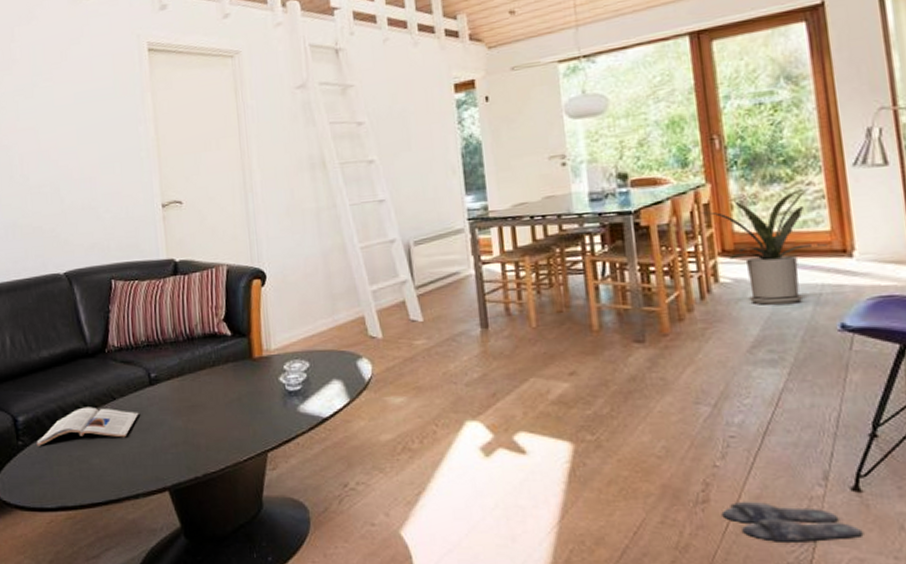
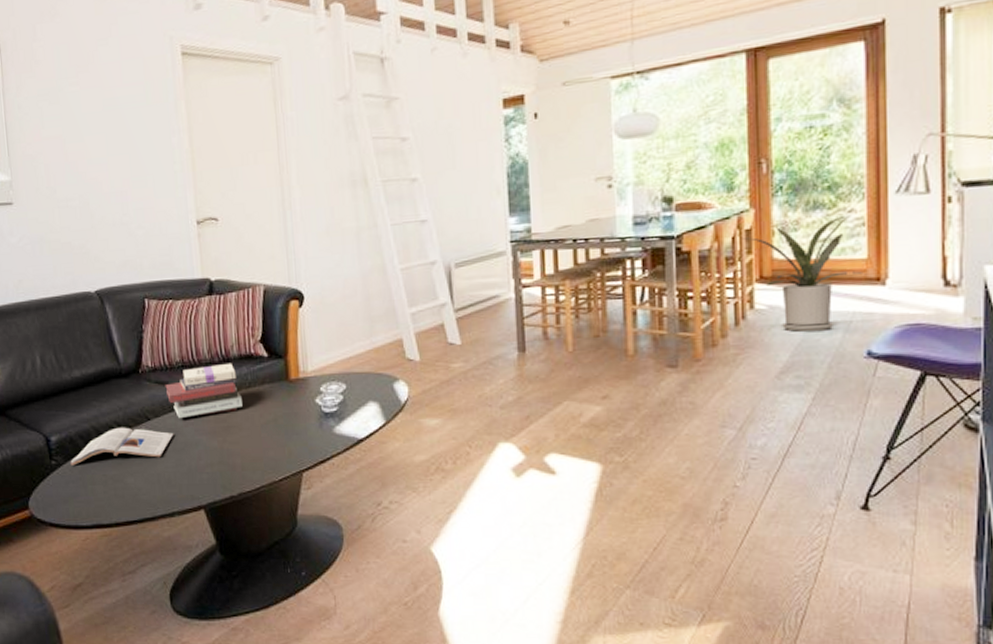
books: none [130,342,207,397] -> present [165,363,243,418]
slippers: present [721,501,864,542] -> none [737,519,868,557]

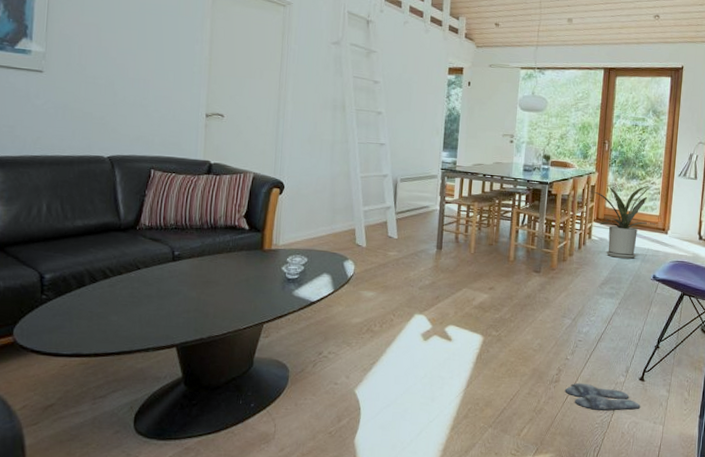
magazine: present [70,427,174,466] -> none [60,272,160,302]
books: present [165,363,243,418] -> none [157,230,222,271]
slippers: none [737,519,868,557] -> present [565,382,641,411]

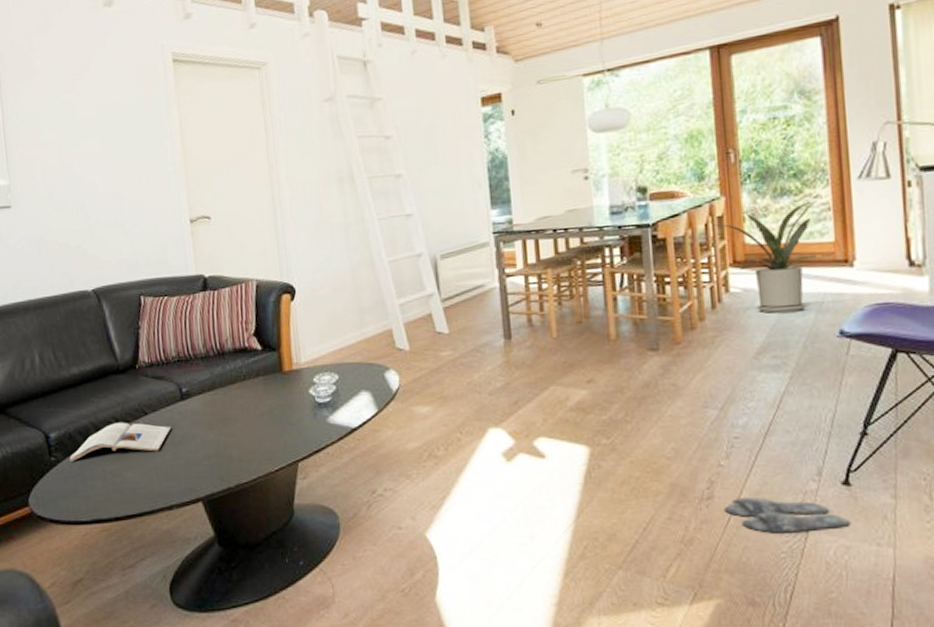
magazine: none [60,272,160,302] -> present [69,422,171,462]

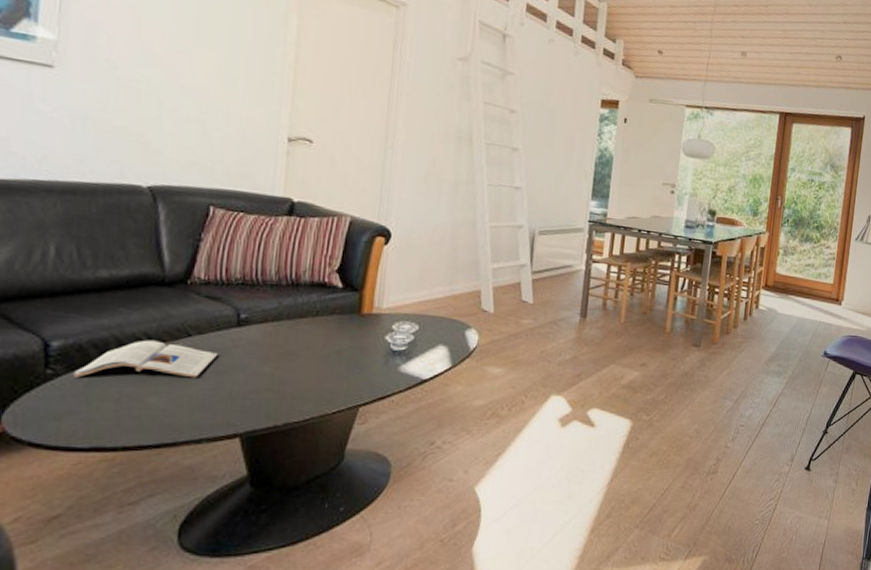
house plant: present [714,200,836,314] -> none [757,249,832,332]
slippers: present [724,496,851,534] -> none [723,473,805,505]

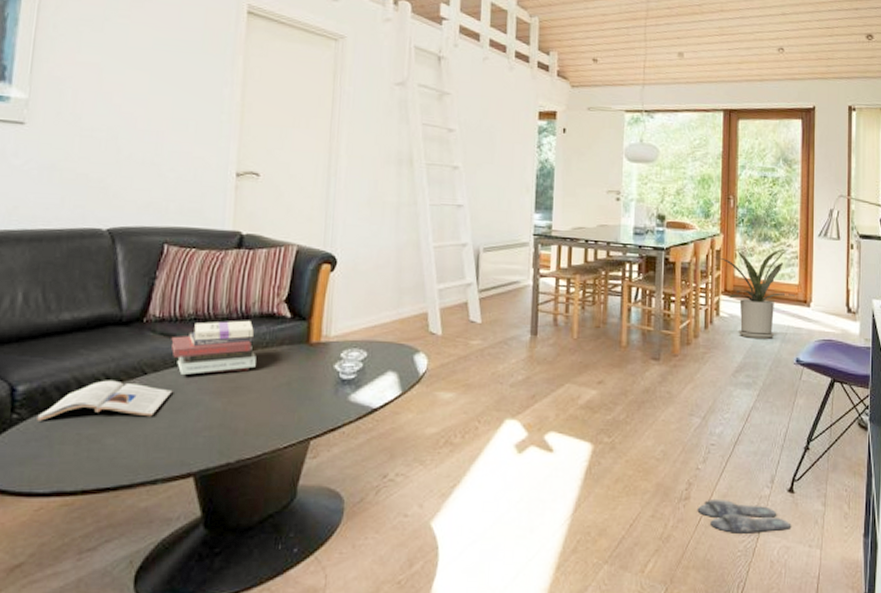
books: none [216,287,306,339] -> present [170,320,256,375]
slippers: none [723,473,805,505] -> present [697,498,792,533]
house plant: none [757,249,832,332] -> present [713,248,799,339]

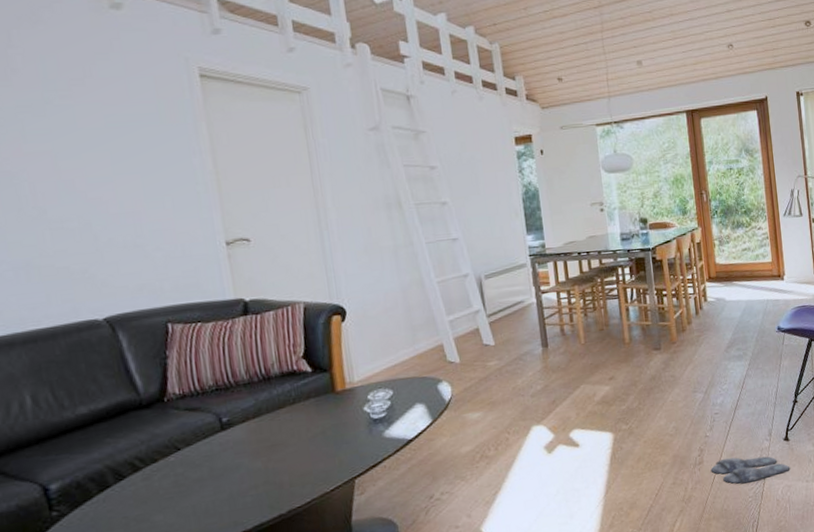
magazine: present [37,380,173,421] -> none [78,459,211,514]
books: present [170,320,256,375] -> none [197,381,287,444]
house plant: present [713,248,799,339] -> none [694,231,773,317]

